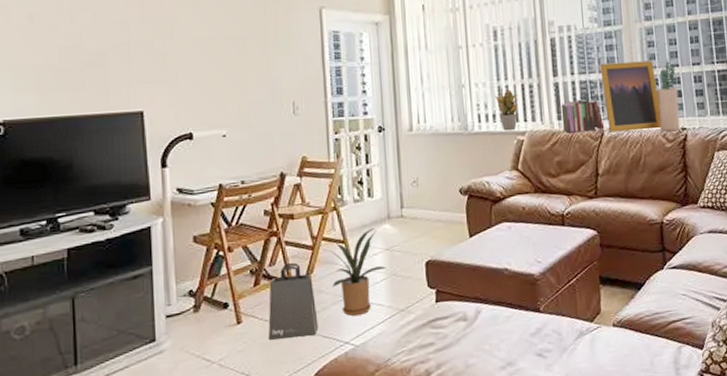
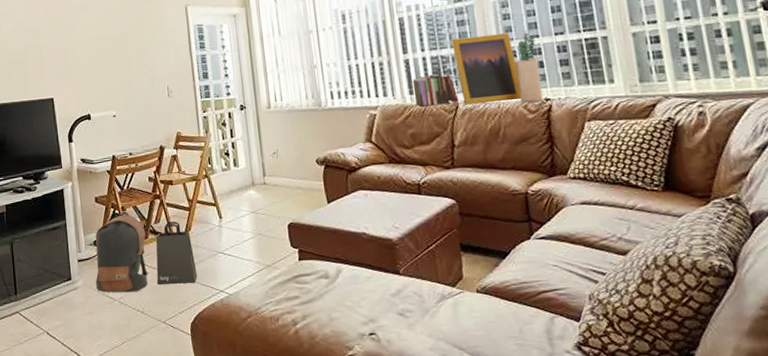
backpack: none [189,252,258,355] -> present [95,211,149,293]
house plant: present [322,228,387,316] -> none [197,193,253,268]
potted plant: present [495,87,519,131] -> none [346,66,369,107]

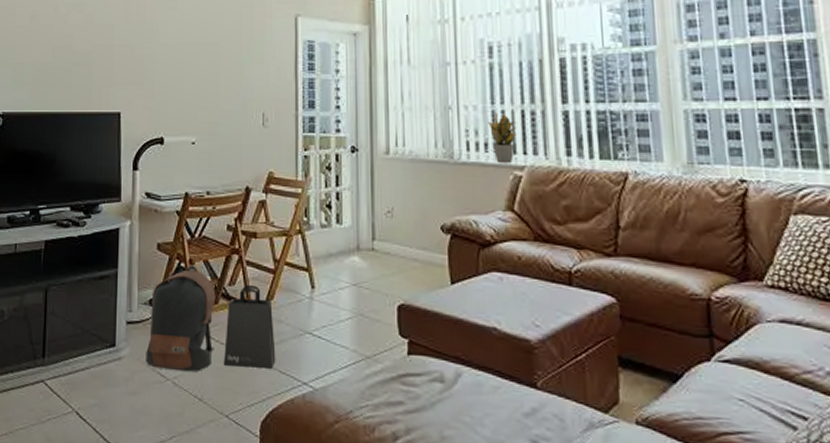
potted plant: none [346,66,369,107] -> present [488,112,517,164]
books: present [412,74,459,107] -> none [571,133,629,173]
picture frame: present [451,33,522,105] -> none [624,91,710,178]
vase: present [515,31,543,103] -> none [704,91,738,183]

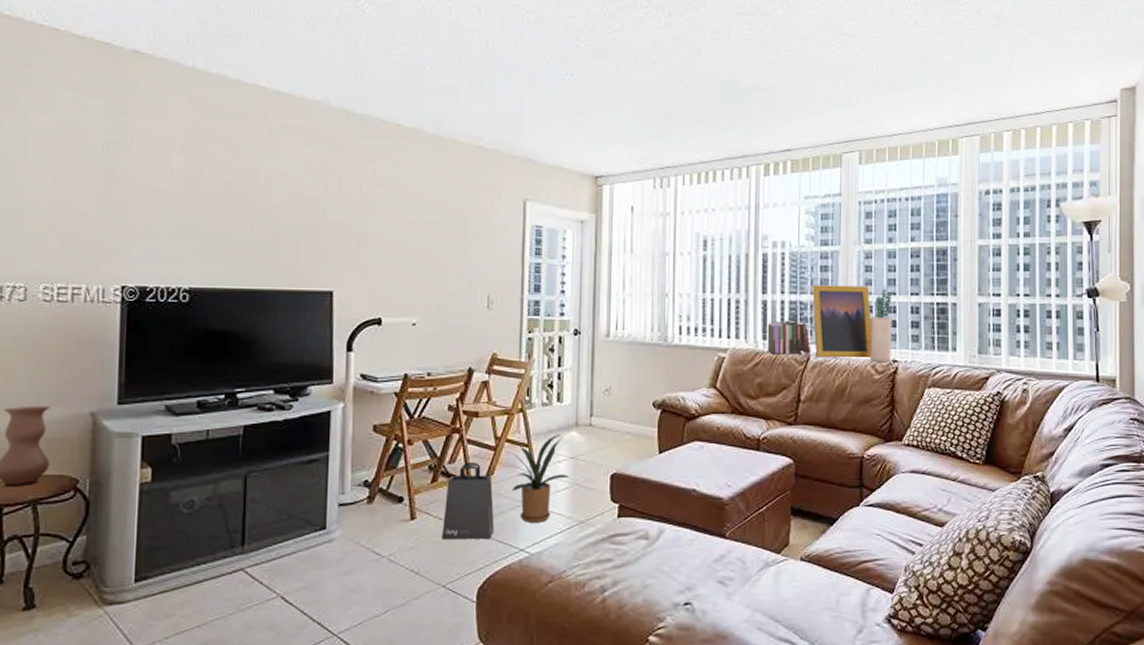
backpack: present [146,265,216,372] -> none [359,445,435,548]
house plant: none [285,258,353,355] -> present [505,434,570,522]
potted plant: present [488,112,517,164] -> none [699,300,724,346]
books: none [571,133,629,173] -> present [767,320,811,355]
picture frame: none [624,91,710,178] -> present [812,285,872,359]
vase: none [704,91,738,183] -> present [870,286,892,363]

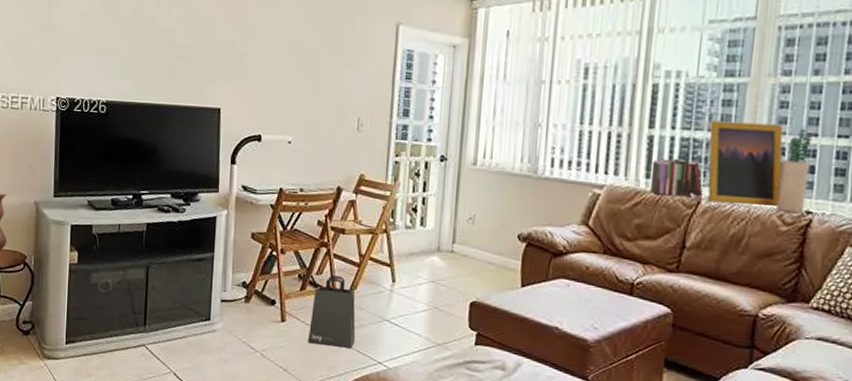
house plant: present [505,434,570,522] -> none [368,257,429,340]

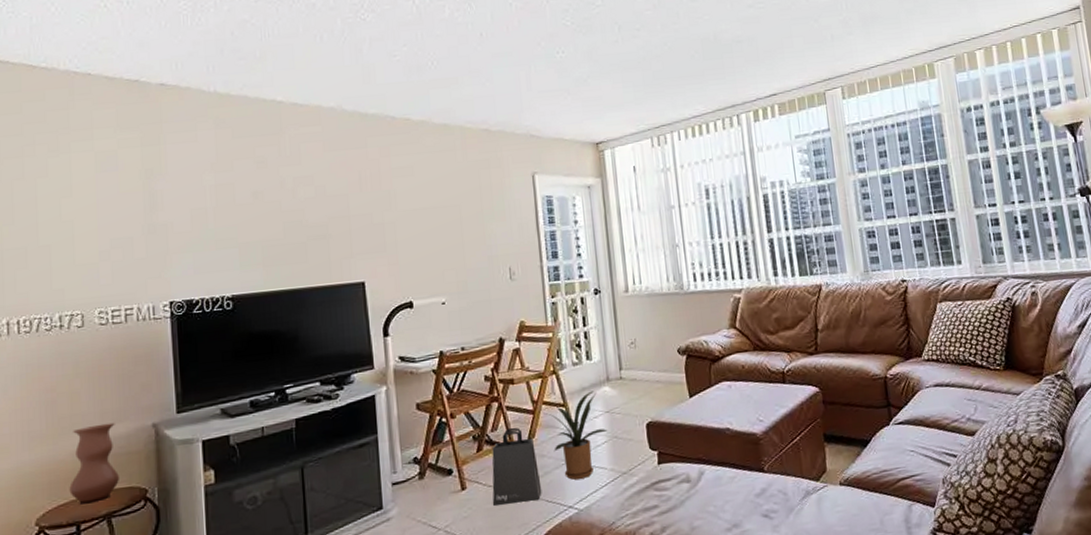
house plant: none [368,257,429,340] -> present [543,391,608,480]
books: present [649,158,703,197] -> none [776,254,822,289]
picture frame: present [708,120,783,207] -> none [814,212,880,287]
vase: present [776,126,812,214] -> none [874,211,900,285]

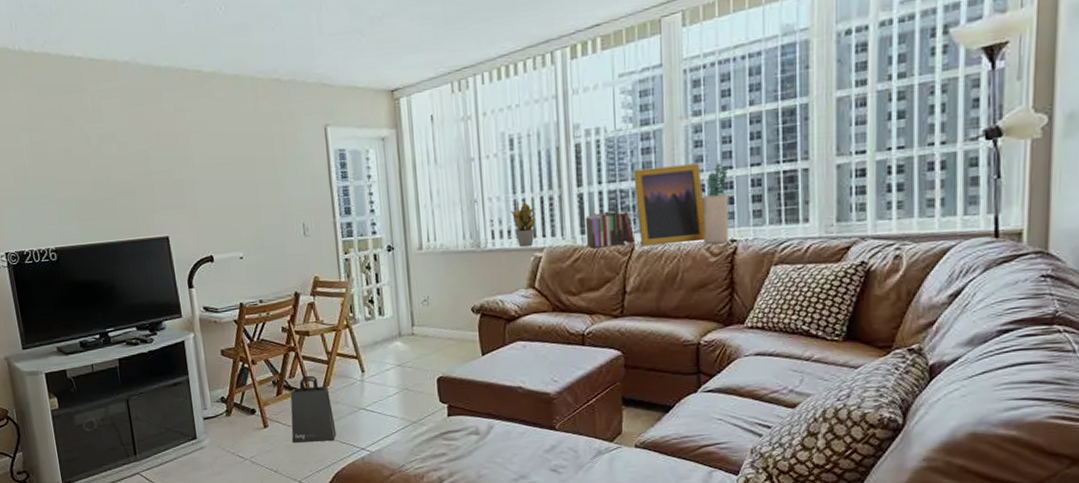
house plant: present [543,391,608,480] -> none [337,345,399,425]
potted plant: none [709,245,734,289] -> present [510,201,537,248]
books: none [776,254,822,289] -> present [585,210,636,248]
picture frame: none [814,212,880,287] -> present [633,163,705,247]
vase: none [874,211,900,285] -> present [703,161,729,245]

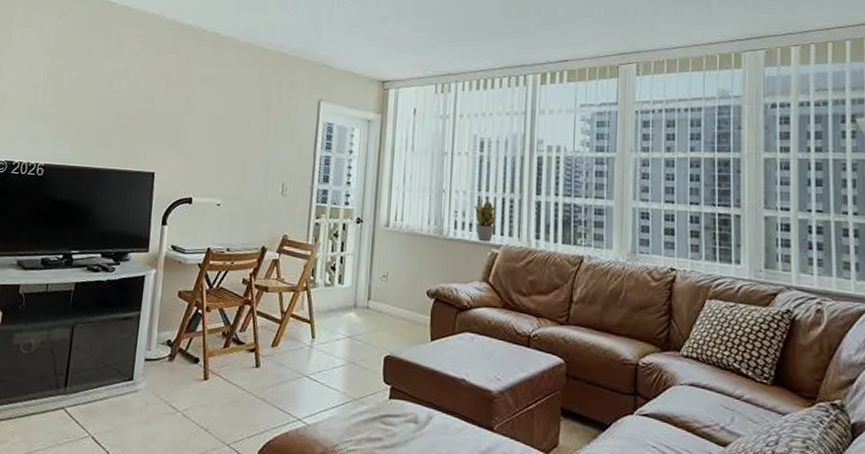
shopping bag: present [290,376,337,443] -> none [230,332,277,406]
books: present [585,210,636,248] -> none [540,221,585,256]
picture frame: present [633,163,705,247] -> none [587,189,648,265]
vase: present [703,161,729,245] -> none [646,194,670,271]

